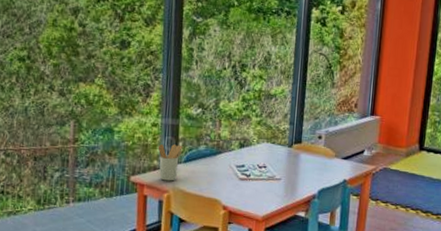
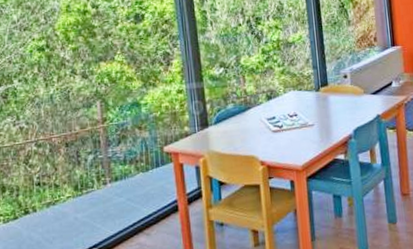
utensil holder: present [158,144,183,181] -> none [186,107,211,146]

